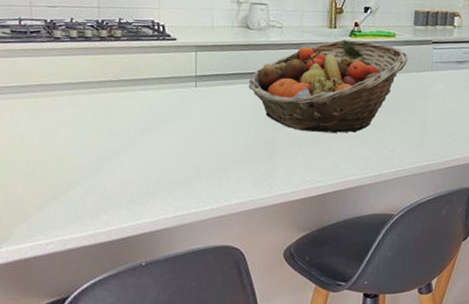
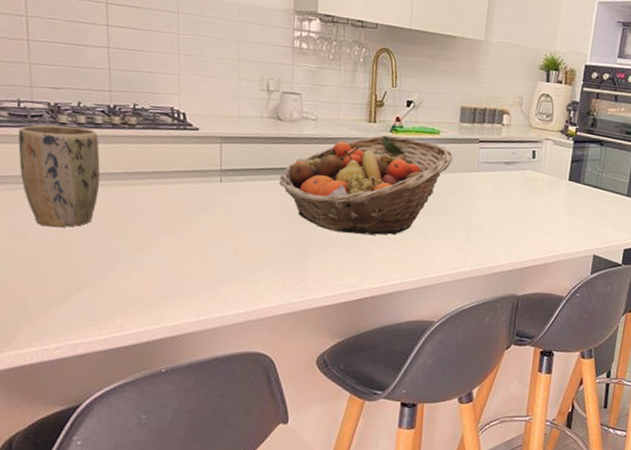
plant pot: none [18,39,89,132] -> present [17,125,101,227]

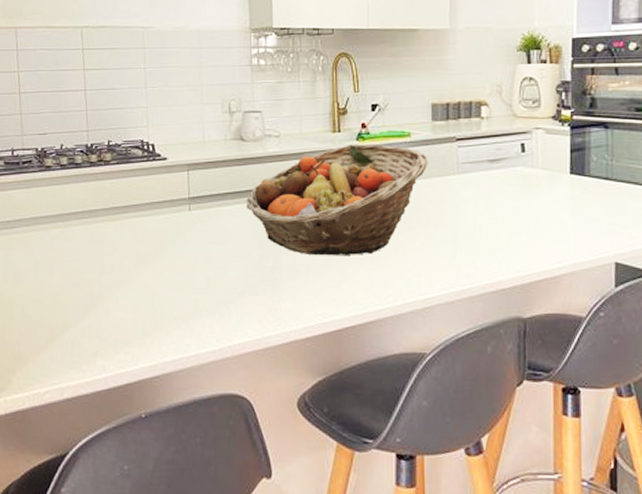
plant pot: present [17,125,101,227] -> none [12,168,81,268]

